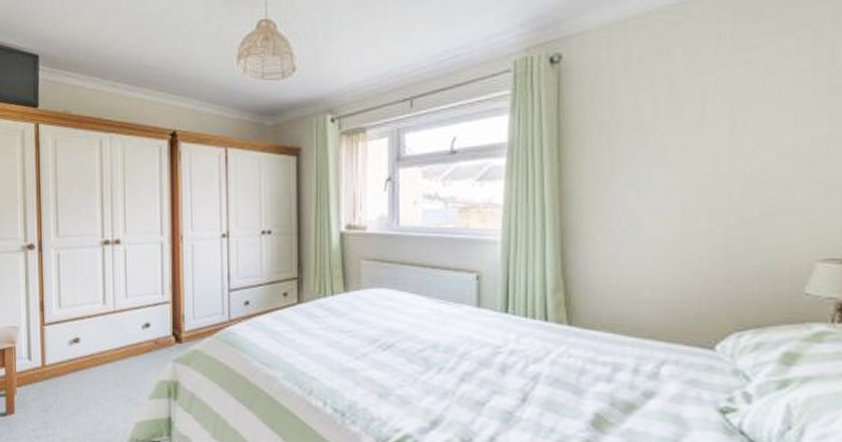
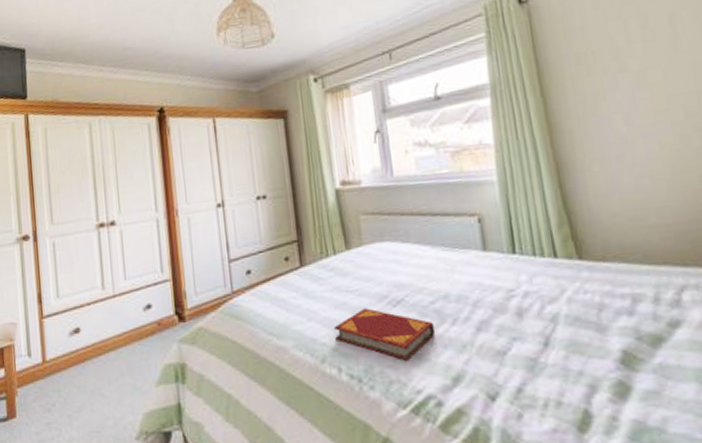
hardback book: none [324,349,421,401] -> present [334,308,436,360]

